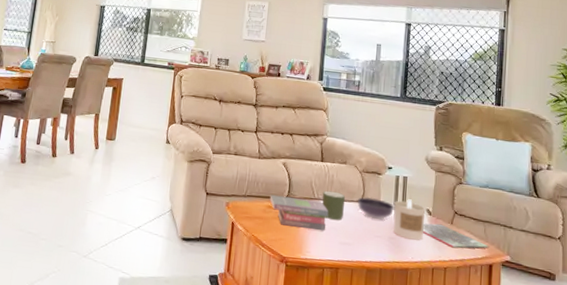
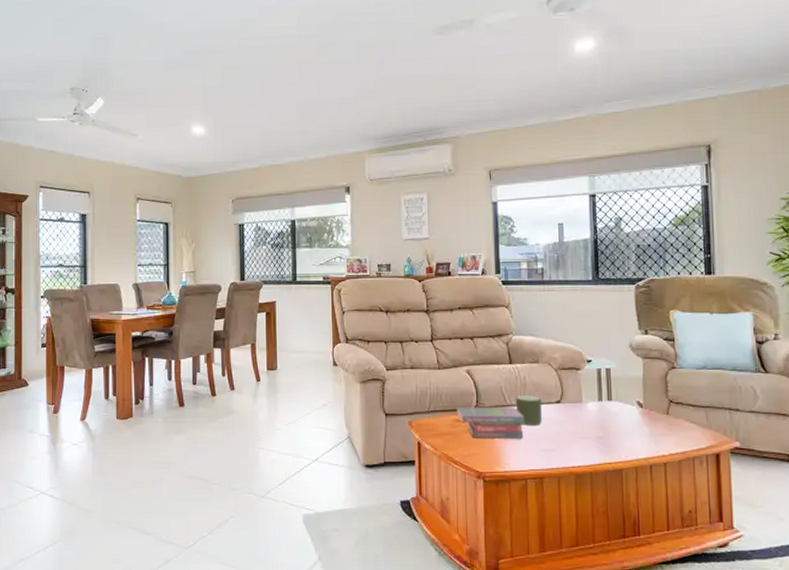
bowl: present [357,196,394,220] -> none [555,396,599,419]
candle: present [393,199,426,241] -> none [599,393,636,437]
magazine: present [422,223,489,249] -> none [634,416,714,441]

